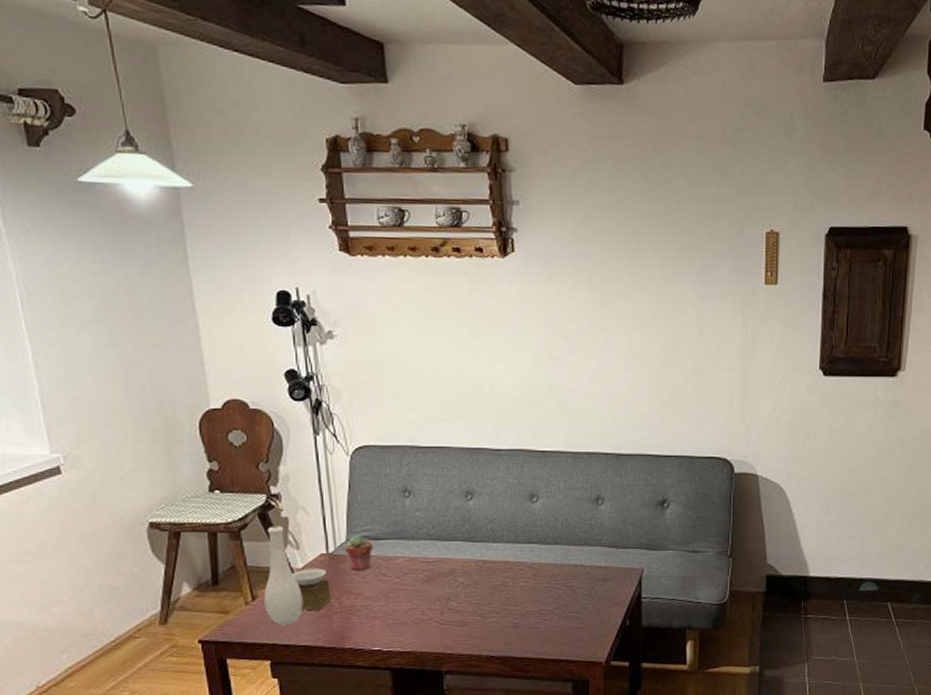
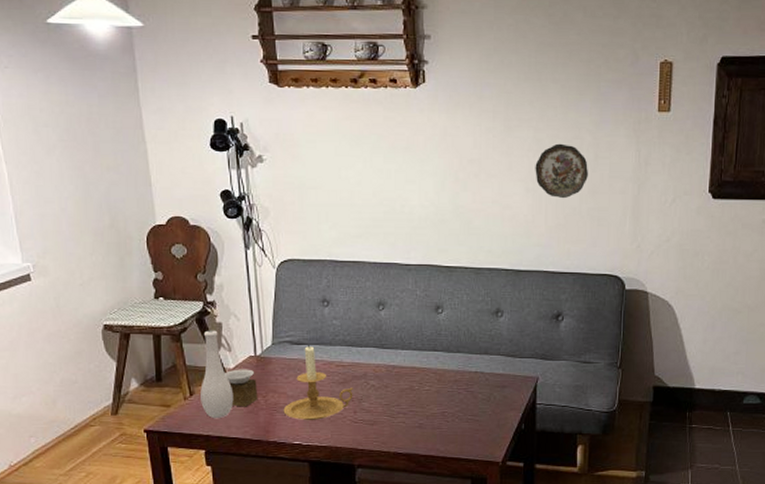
potted succulent: present [344,535,374,570] -> none [270,340,296,372]
candle holder: none [360,540,440,623] -> present [283,345,353,420]
decorative plate: none [635,318,692,377] -> present [535,143,588,199]

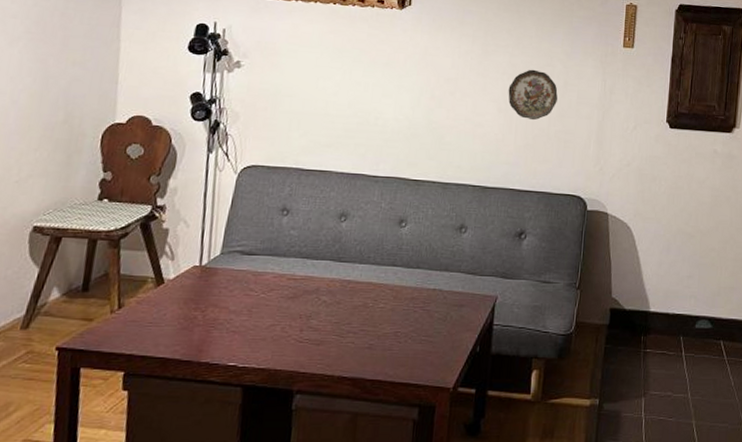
vase: present [200,330,258,418] -> none [129,236,198,334]
candle holder: present [283,345,353,420] -> none [221,256,303,338]

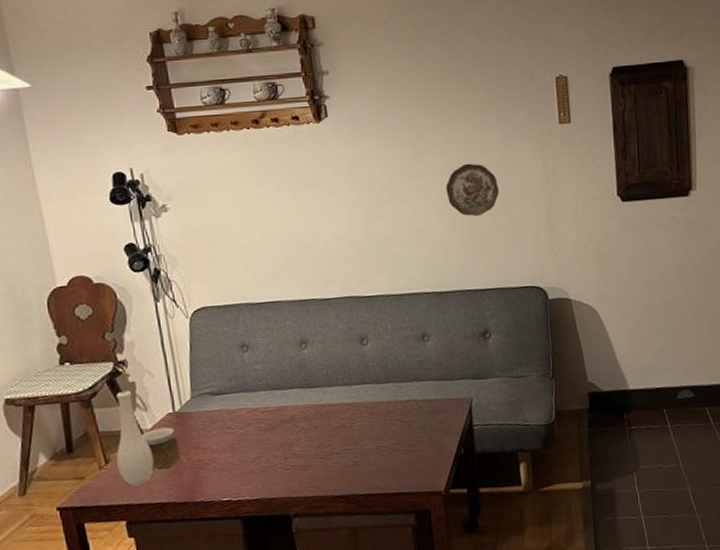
vase: none [129,236,198,334] -> present [115,390,181,485]

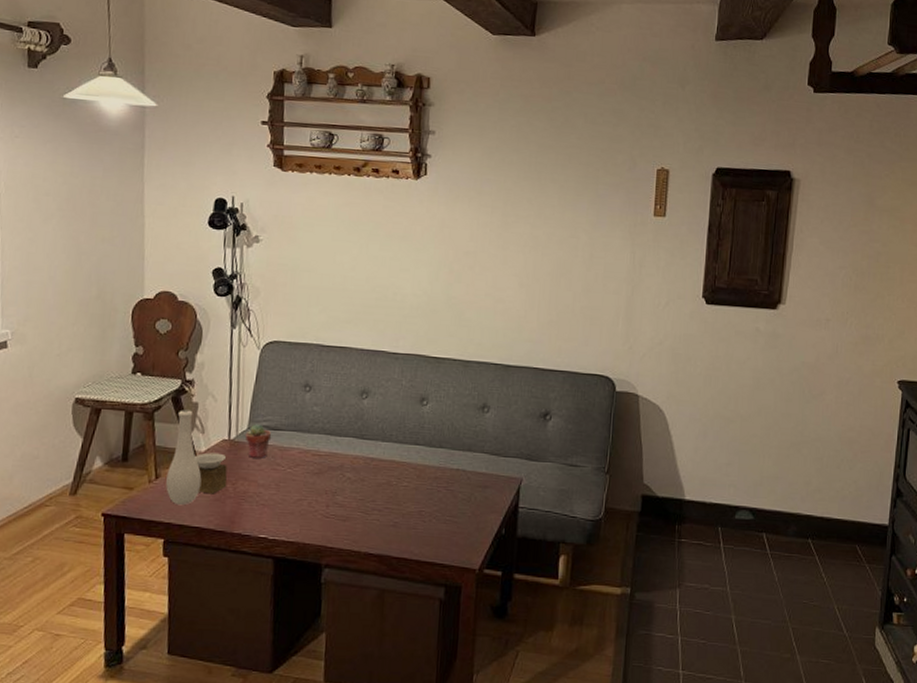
potted succulent: none [189,391,217,426] -> present [245,424,272,458]
decorative plate: present [445,163,499,217] -> none [530,241,583,296]

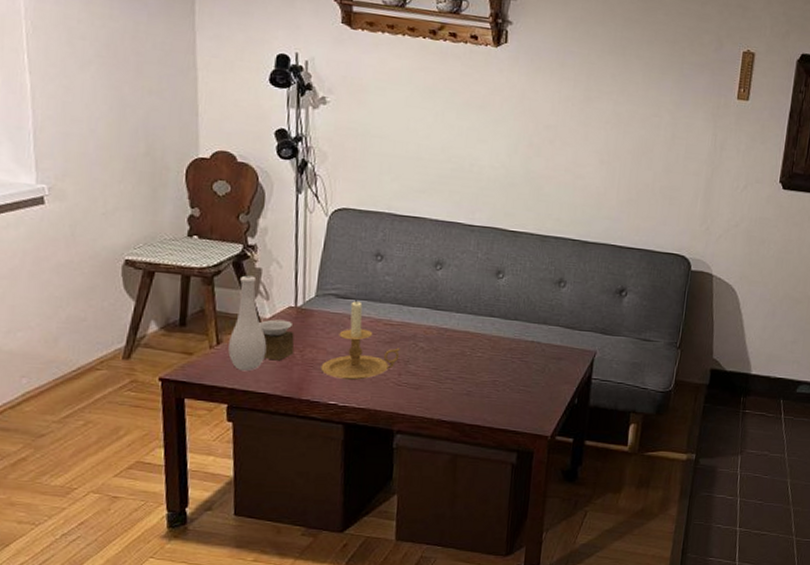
potted succulent: present [245,424,272,458] -> none [312,292,342,326]
candle holder: none [252,431,328,512] -> present [320,300,400,380]

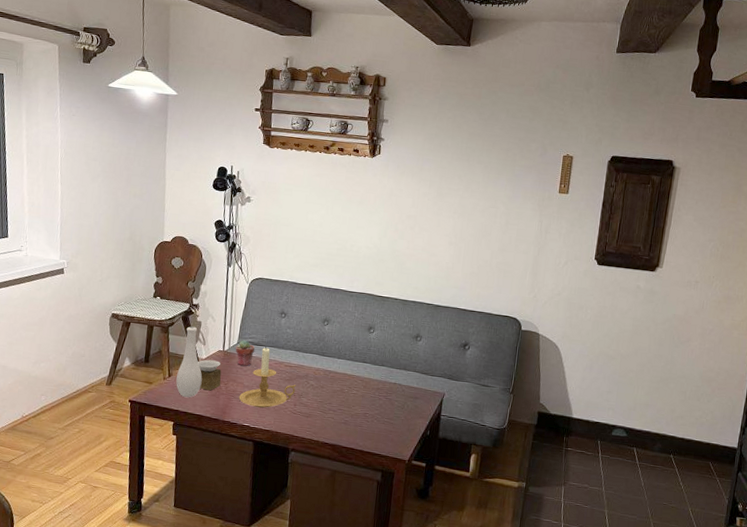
potted succulent: none [312,292,342,326] -> present [235,340,255,366]

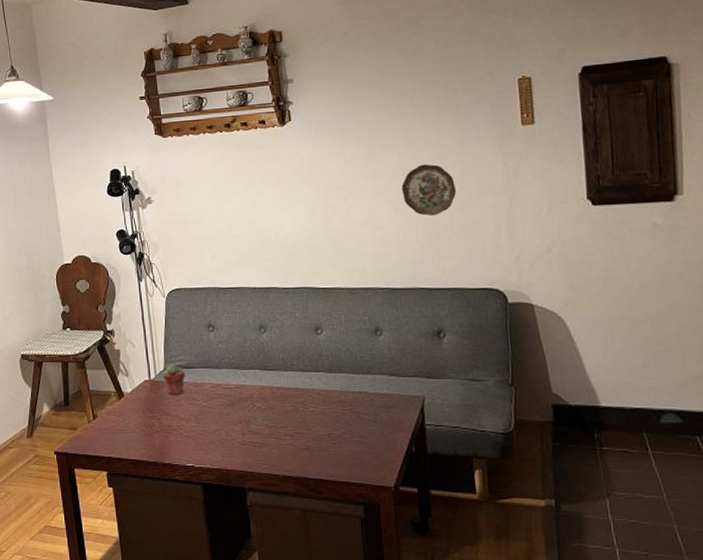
vase: present [176,326,222,398] -> none [102,357,154,440]
candle holder: present [239,347,296,408] -> none [176,369,241,442]
decorative plate: none [458,210,500,253] -> present [401,164,456,217]

